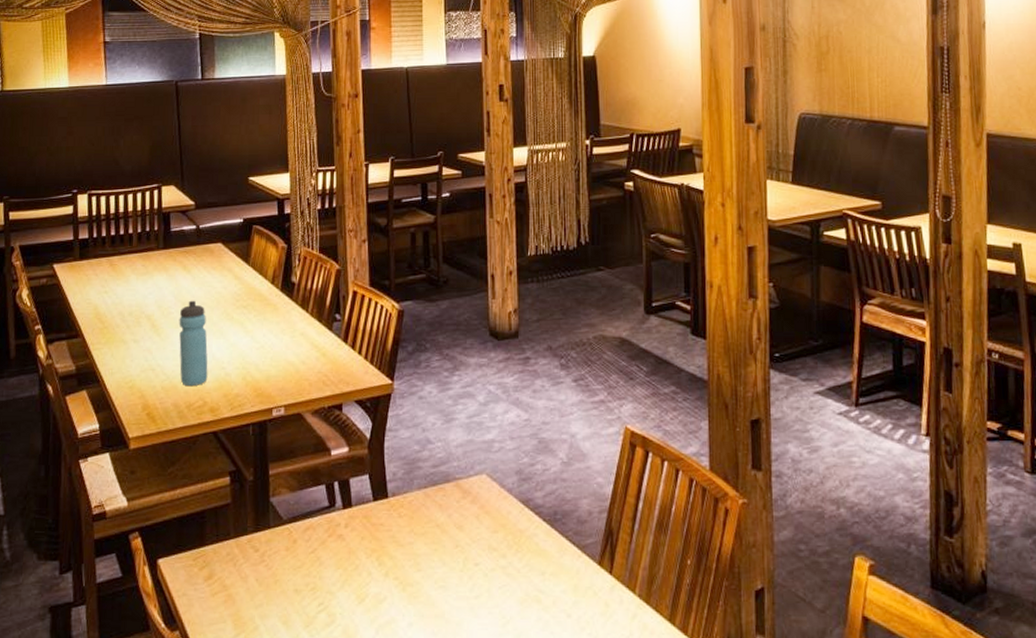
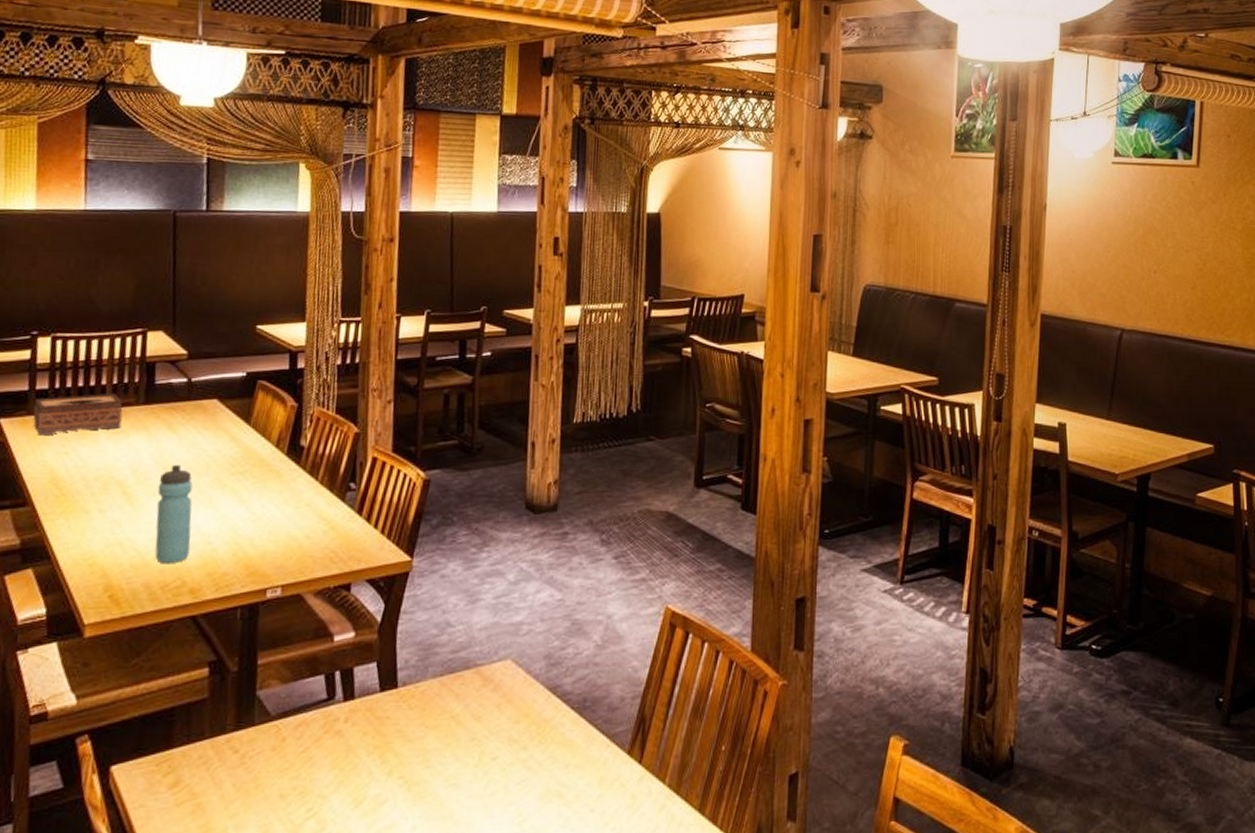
tissue box: none [78,241,147,278] -> present [33,394,123,436]

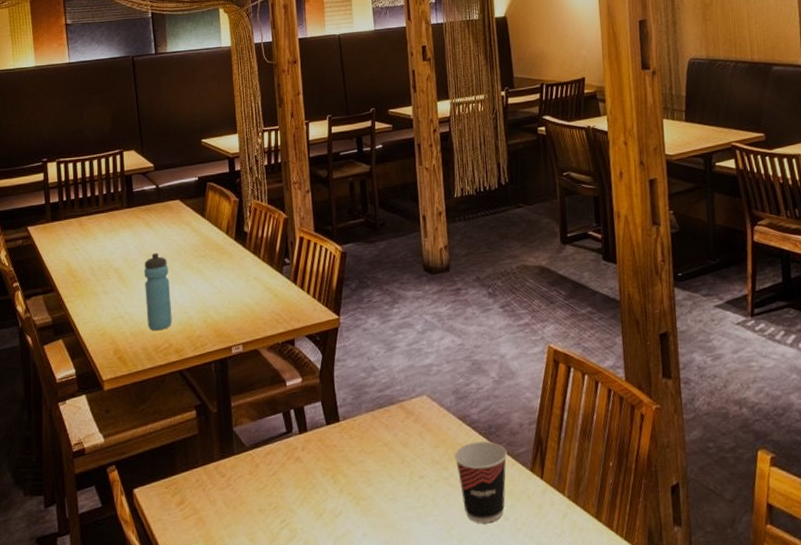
tissue box: present [33,394,123,436] -> none [50,202,113,238]
cup: none [538,717,603,815] -> present [455,441,508,523]

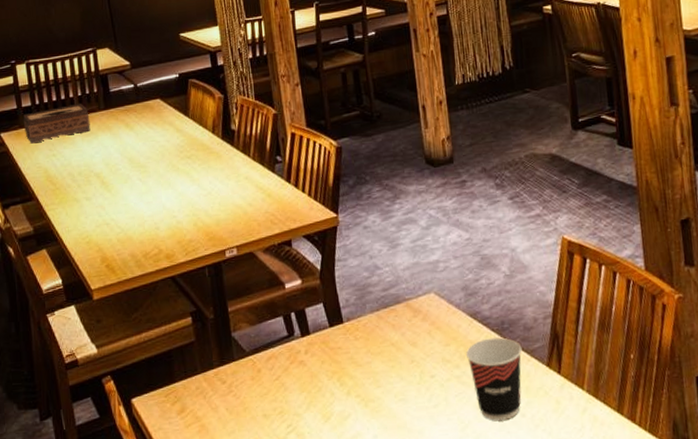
tissue box: none [50,202,113,238] -> present [23,104,91,144]
water bottle: present [144,252,172,331] -> none [127,155,161,237]

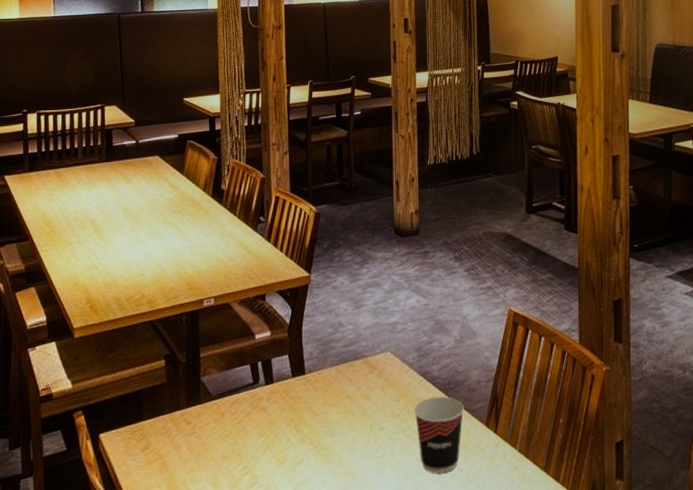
tissue box: present [23,104,91,144] -> none [27,155,91,188]

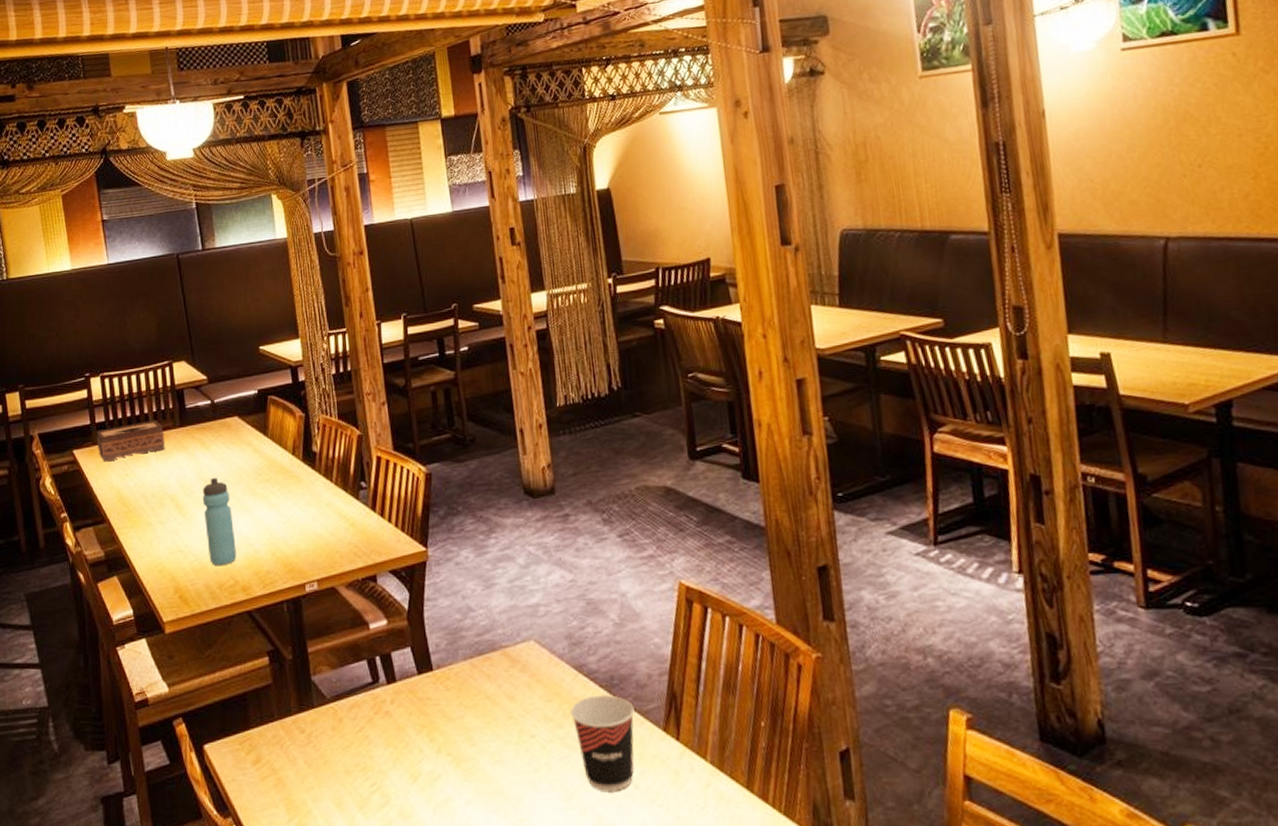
tissue box: none [27,155,91,188] -> present [96,420,165,462]
water bottle: none [119,206,146,282] -> present [202,477,237,566]

